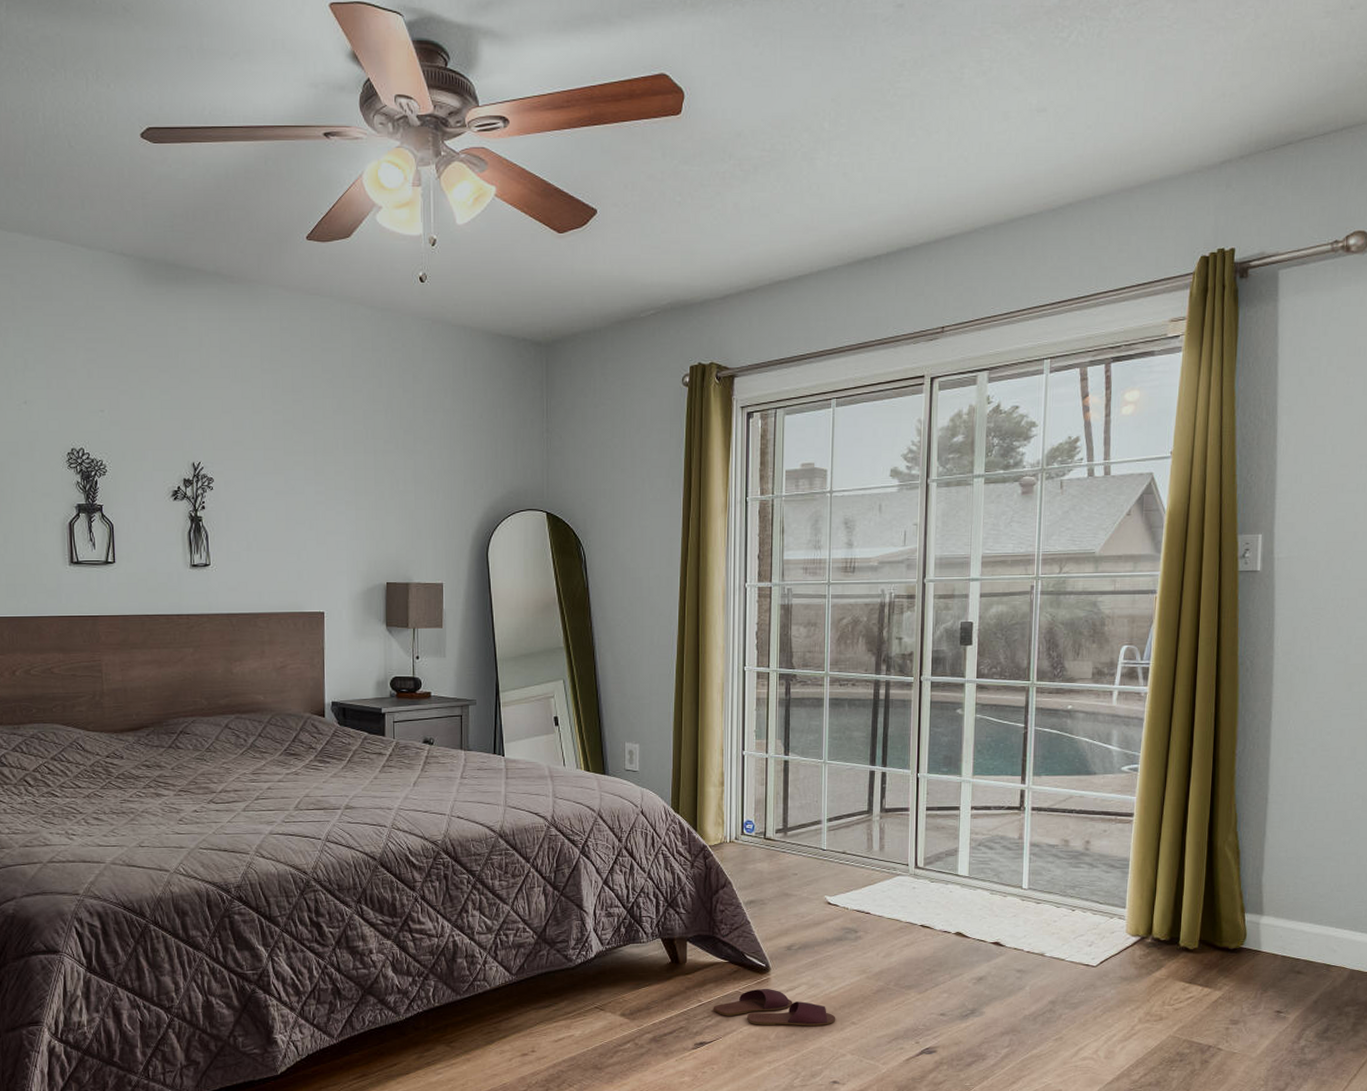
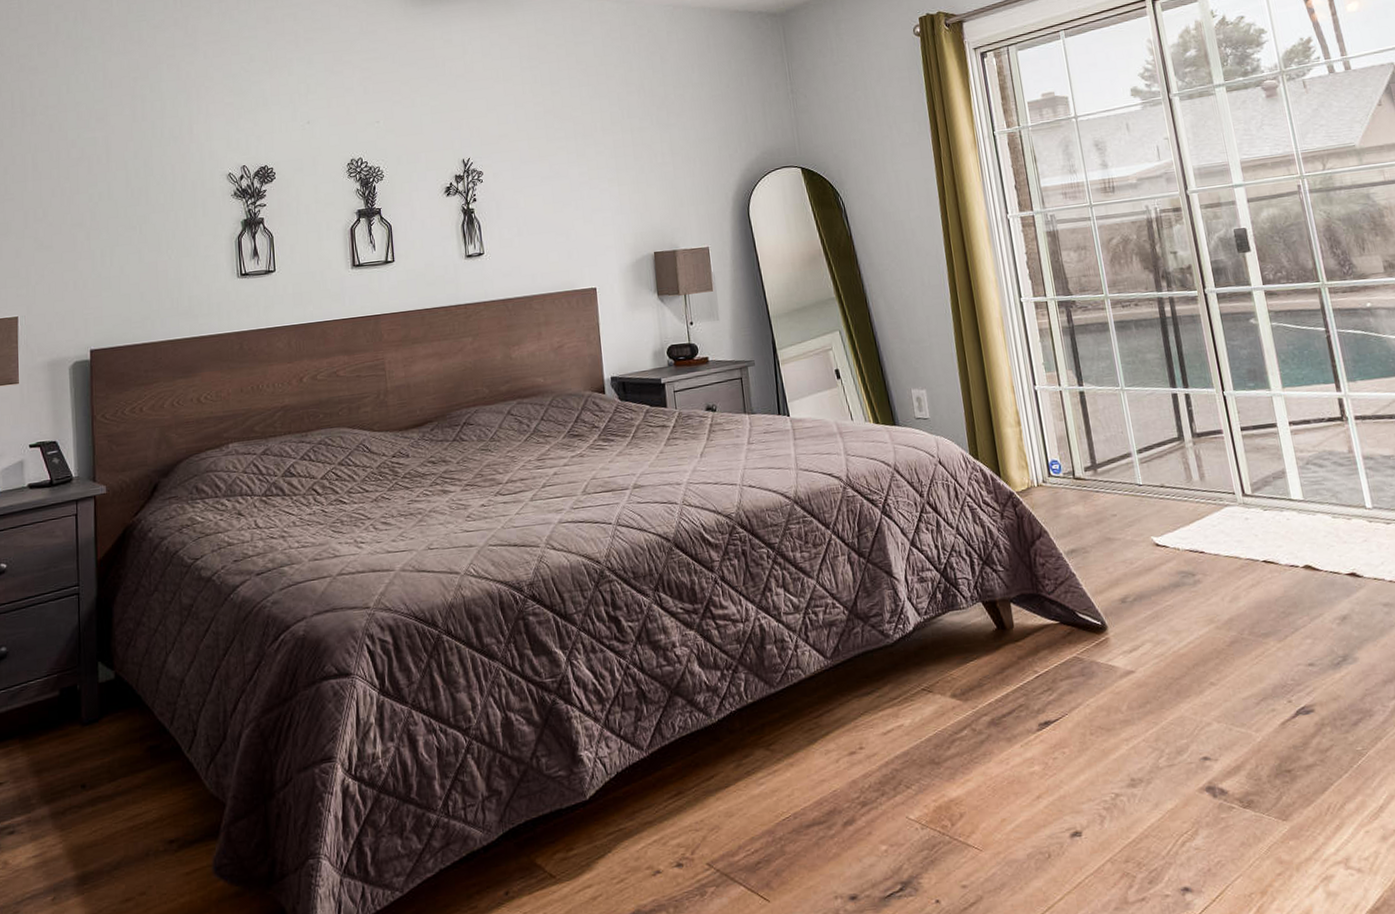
slippers: present [713,988,836,1026] -> none [1051,650,1192,695]

